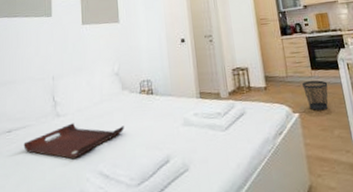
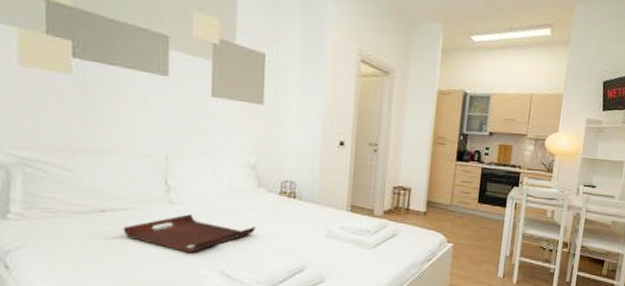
wastebasket: present [302,80,328,111] -> none [464,214,491,245]

